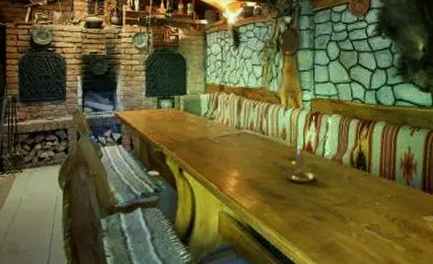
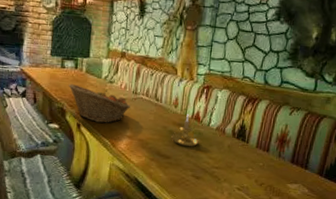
fruit basket: none [166,125,235,164] -> present [68,84,130,123]

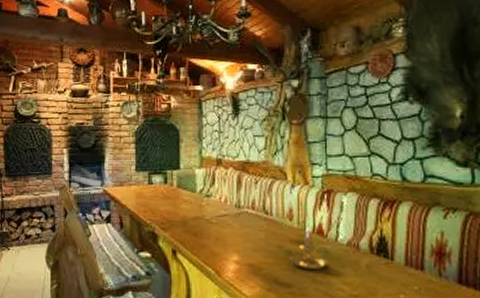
fruit basket: present [68,84,130,123] -> none [158,202,234,247]

